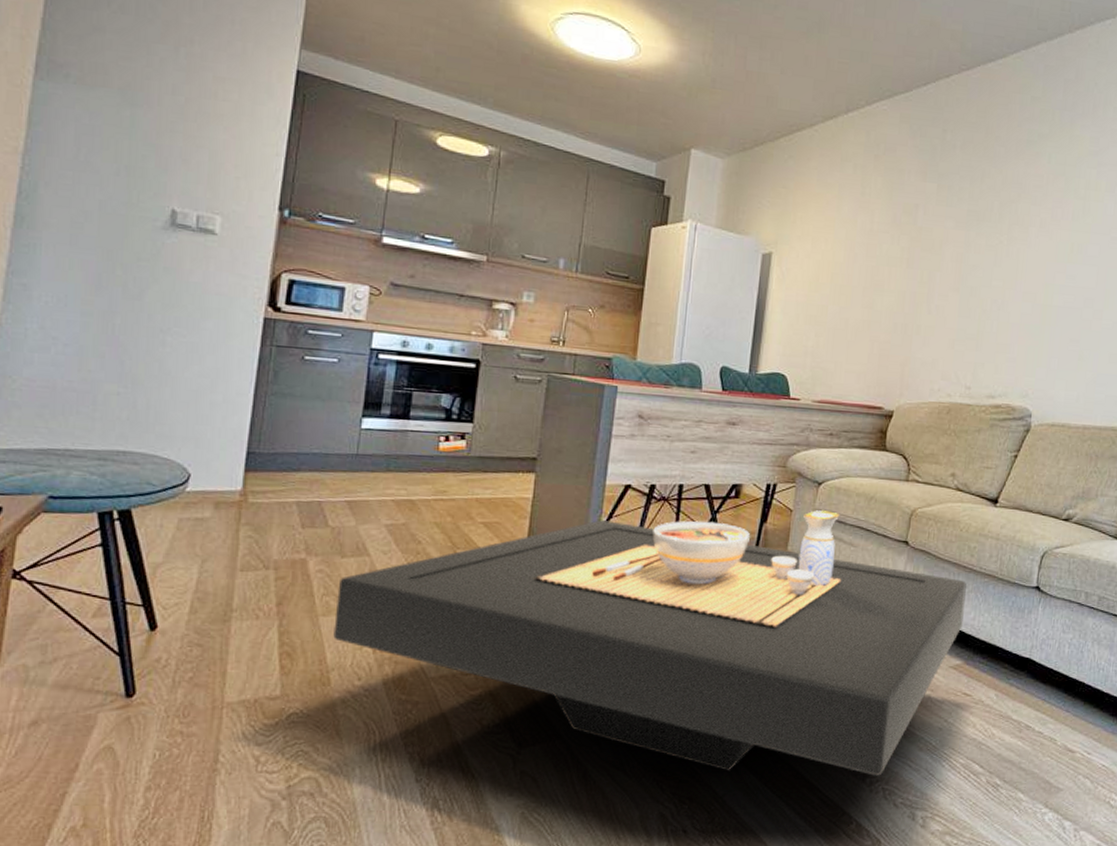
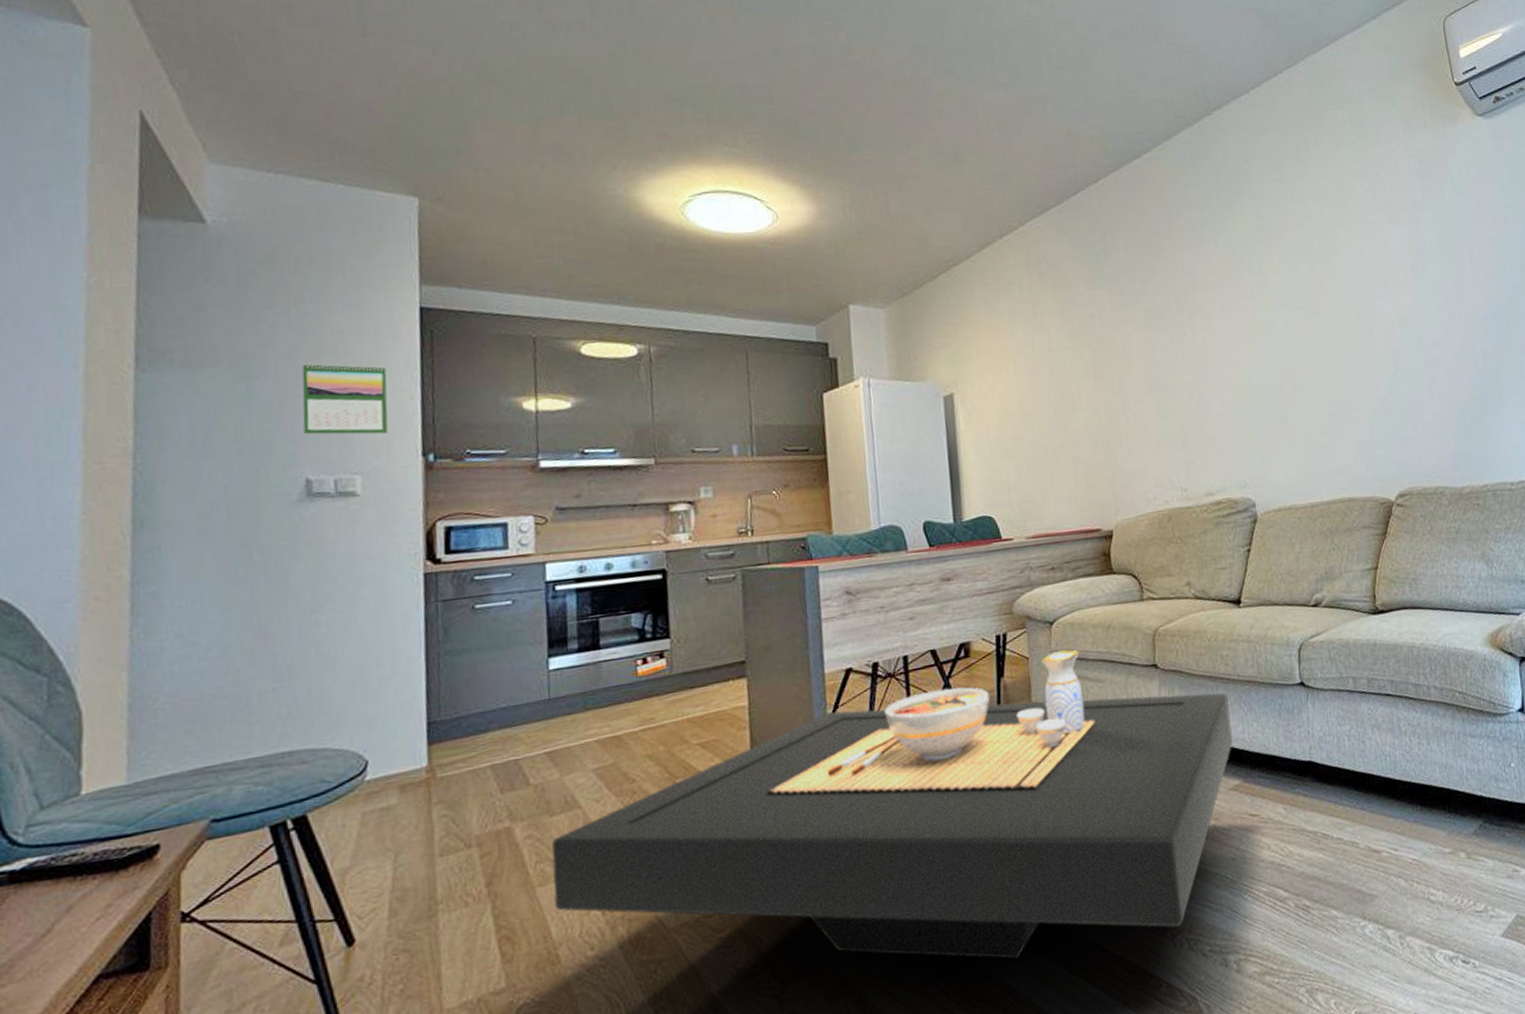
calendar: none [176,102,258,183] -> present [302,362,389,435]

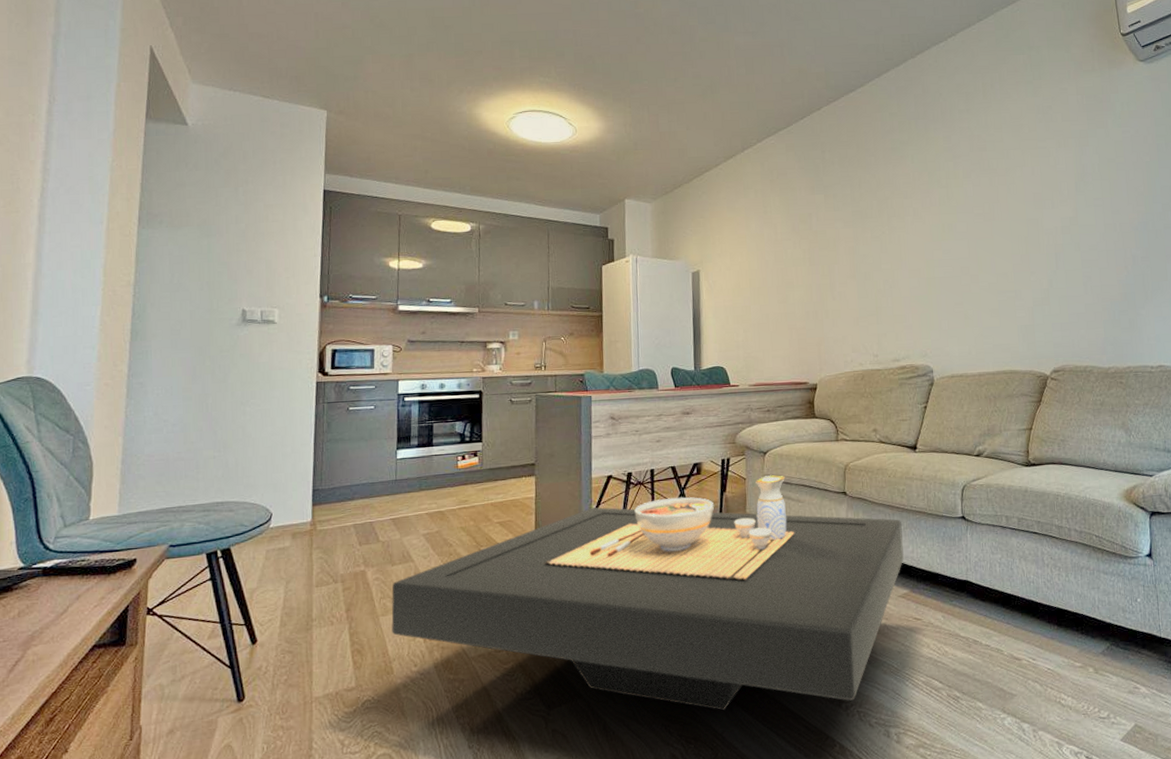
calendar: present [302,362,389,435] -> none [243,227,299,280]

